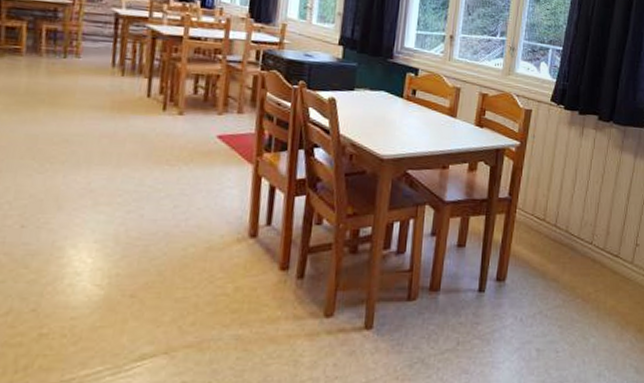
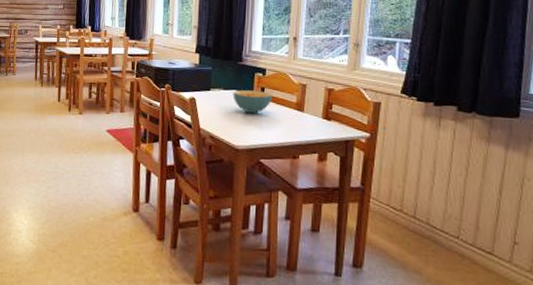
cereal bowl: none [380,91,425,119] -> present [233,90,273,114]

